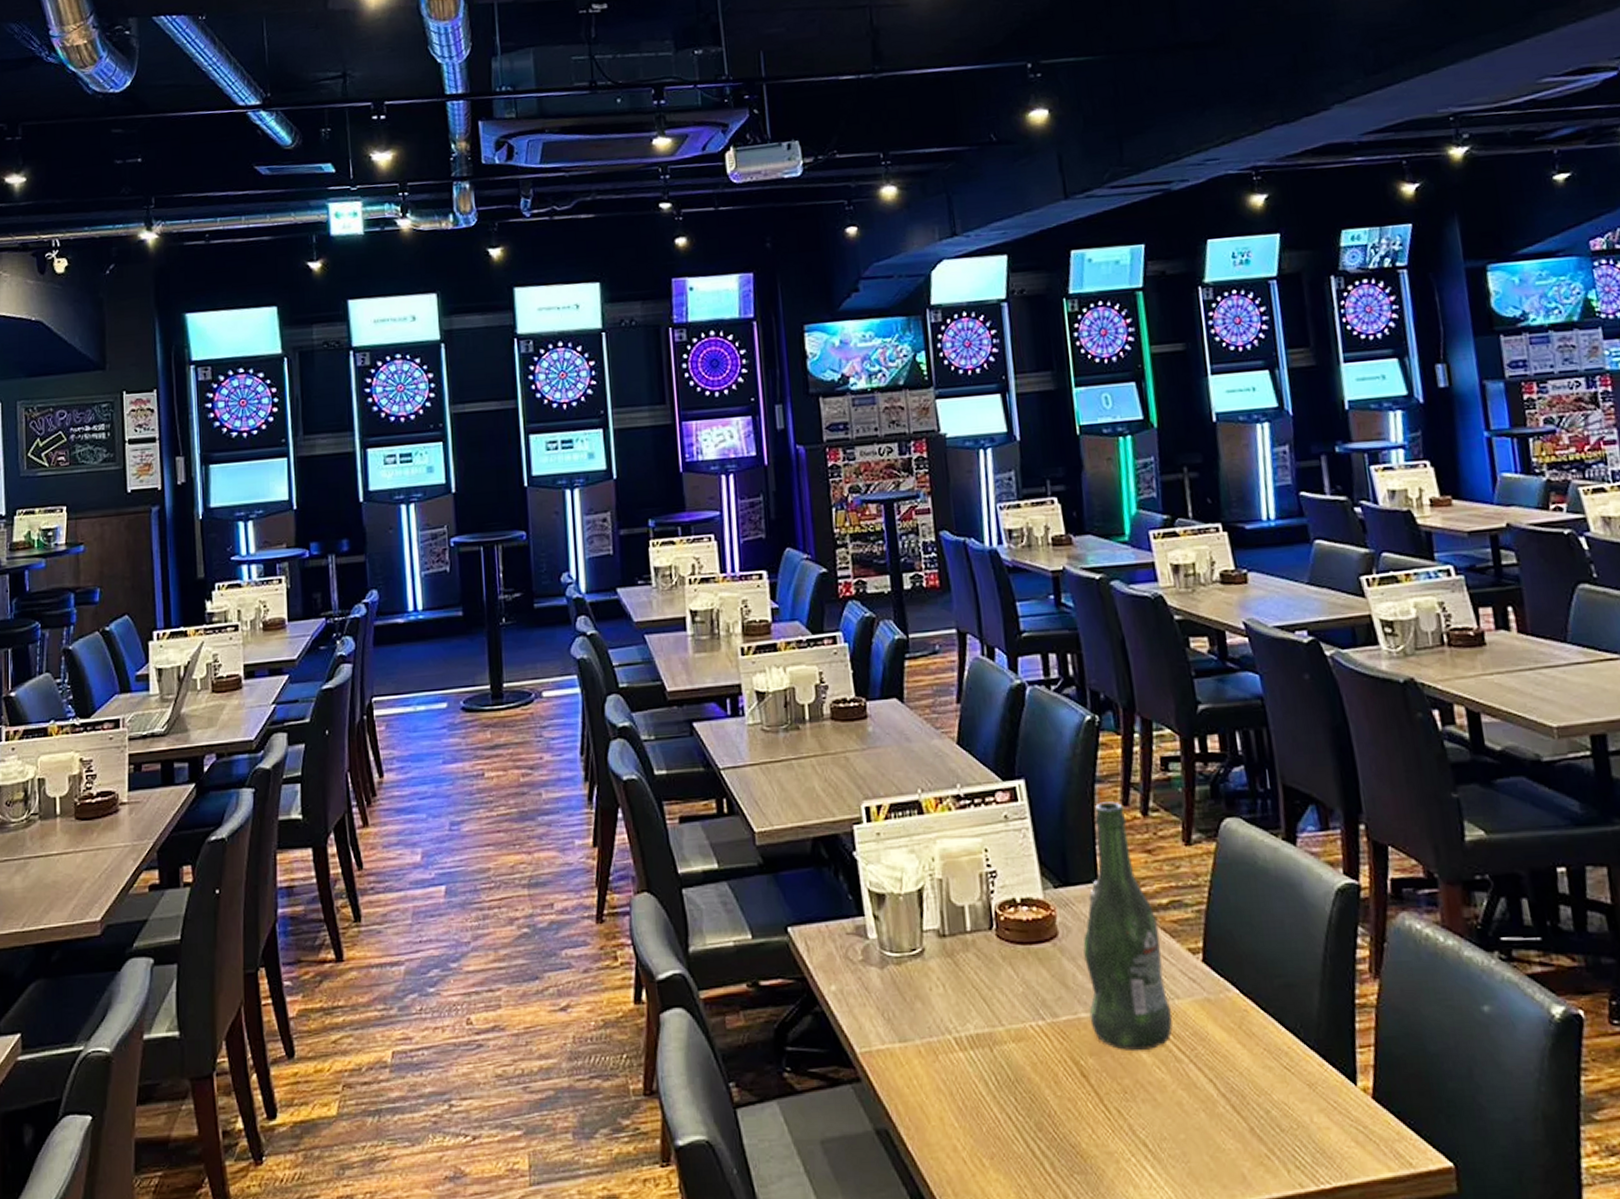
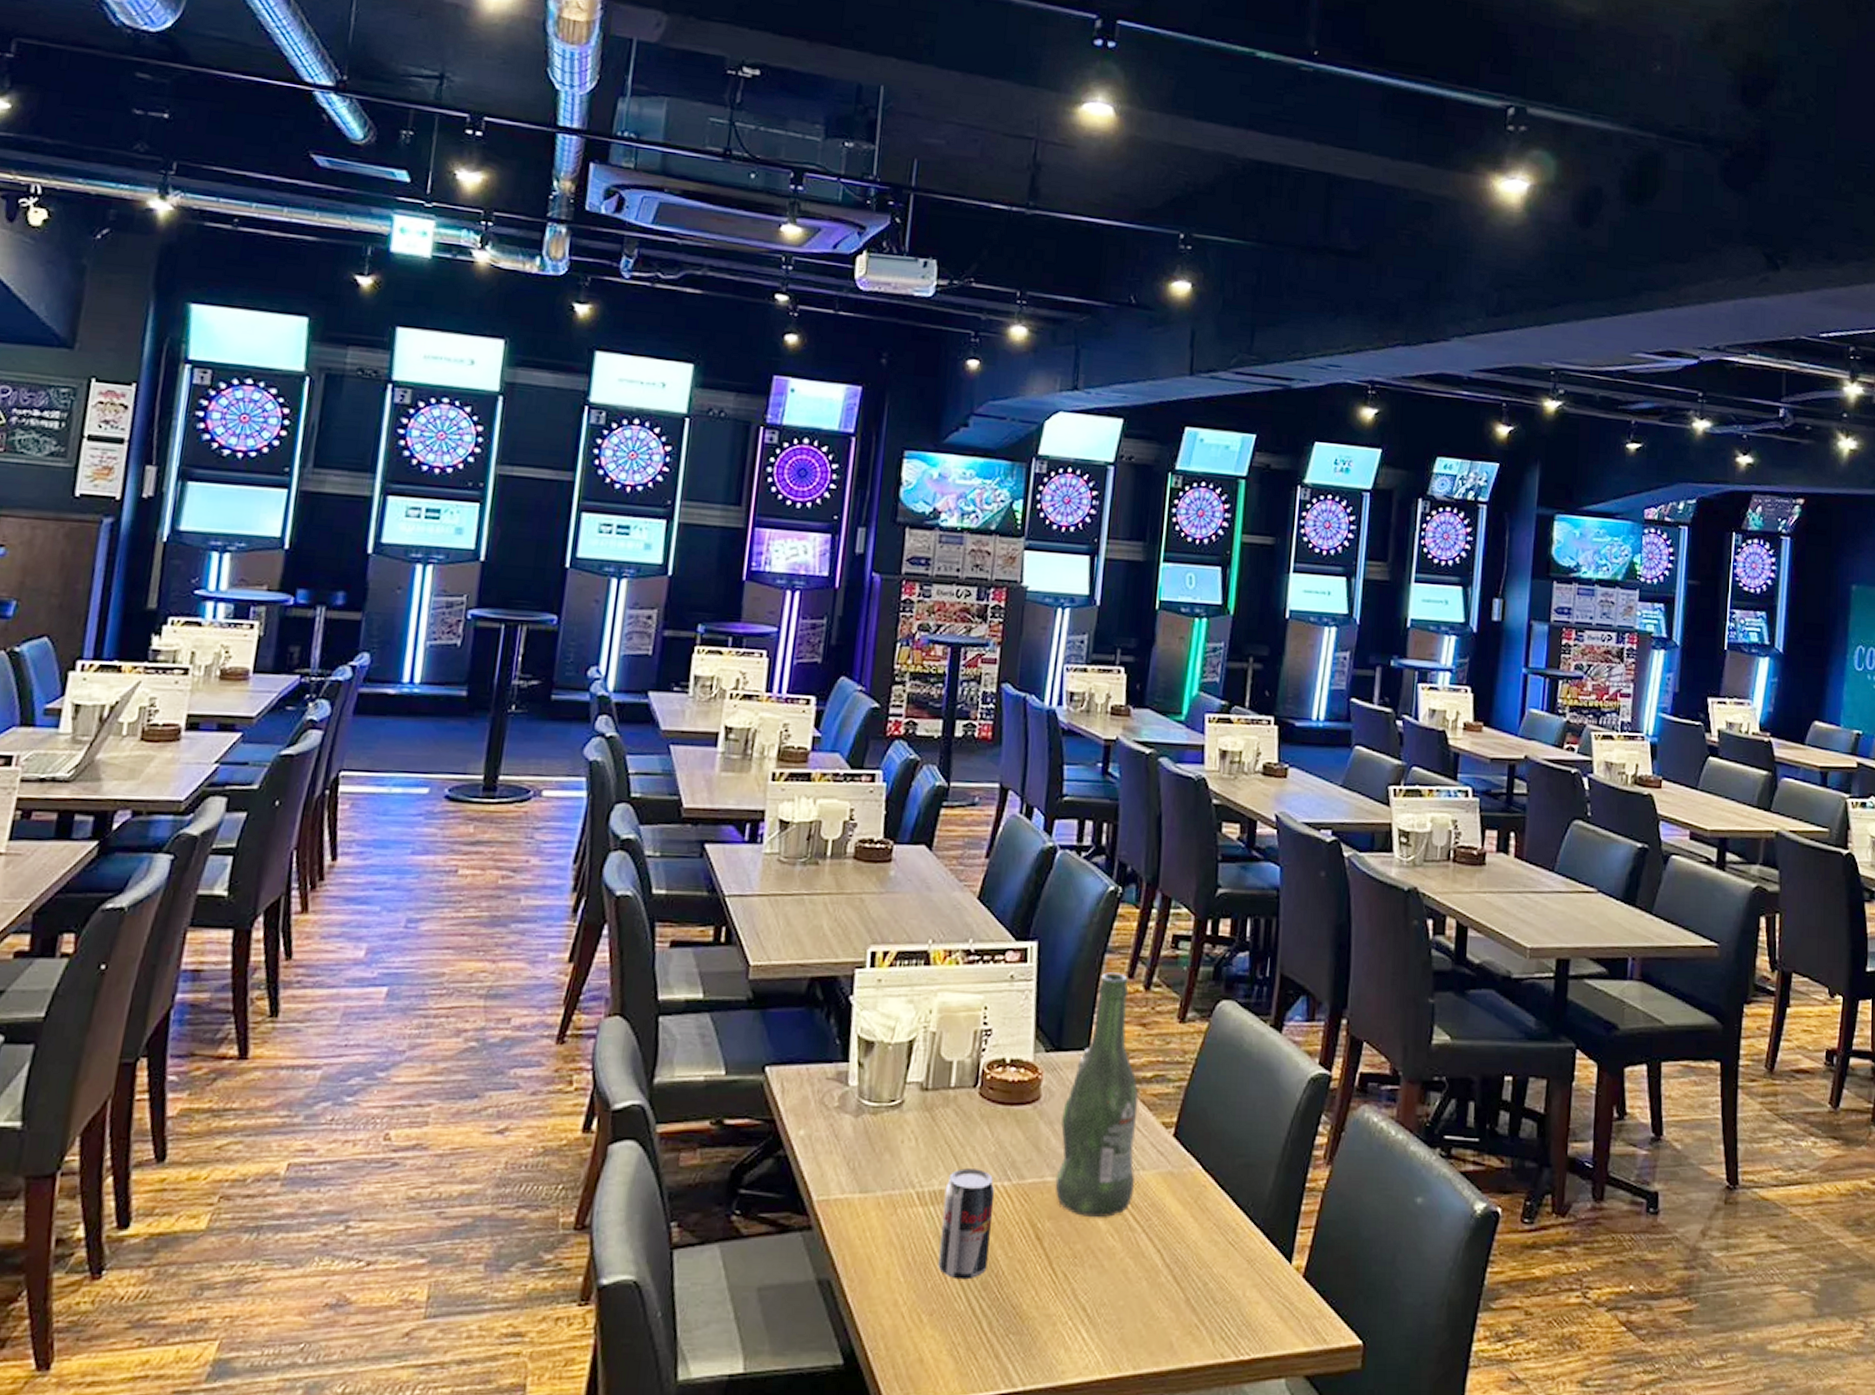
beverage can: none [981,1010,1038,1122] -> present [938,1168,995,1280]

